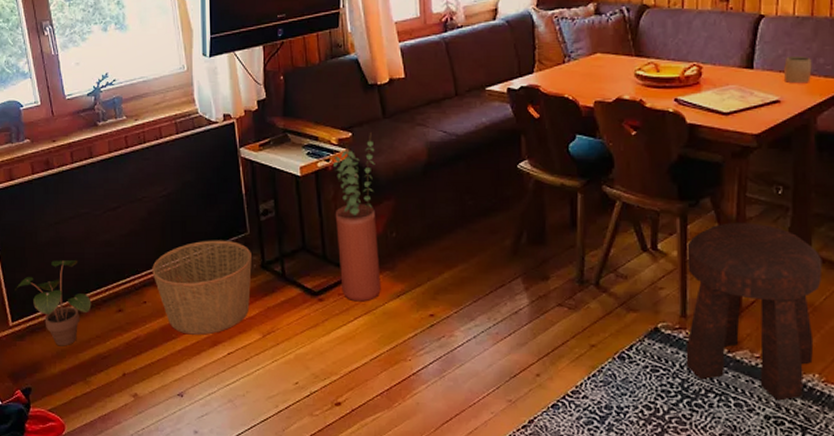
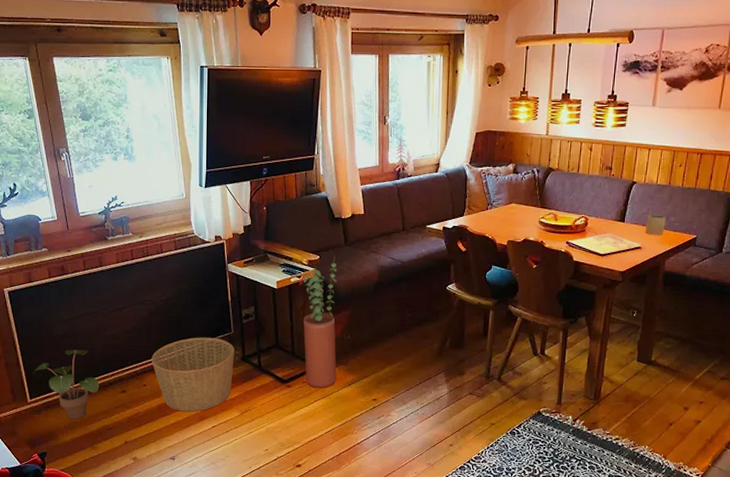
stool: present [686,222,823,401] -> none [558,336,659,465]

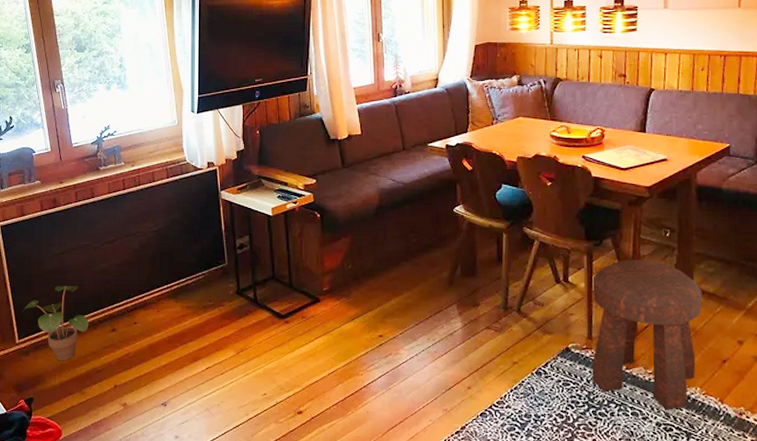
basket: present [151,337,234,412] -> none [143,269,229,352]
vase: present [303,257,337,389] -> none [300,180,338,324]
stool: none [558,336,659,465] -> present [592,259,702,411]
mug: present [646,214,666,235] -> none [670,122,693,146]

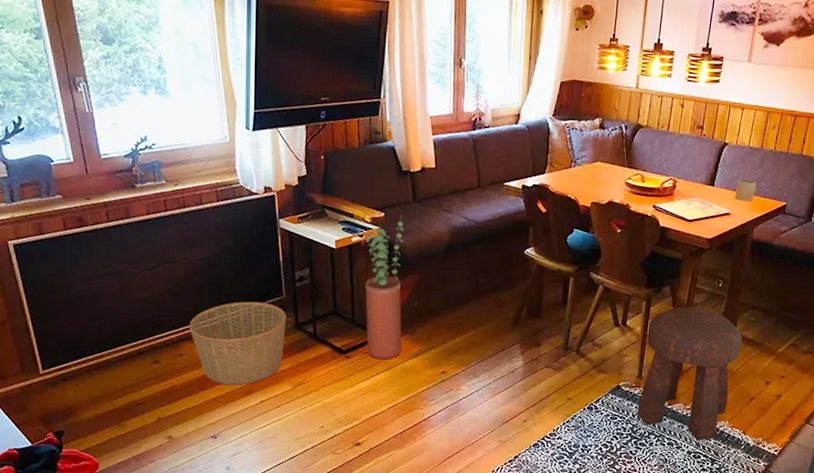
potted plant: present [22,285,89,361] -> none [45,313,127,393]
basket: none [143,269,229,352] -> present [189,301,286,385]
vase: none [300,180,338,324] -> present [365,214,404,360]
mug: none [670,122,693,146] -> present [735,178,757,202]

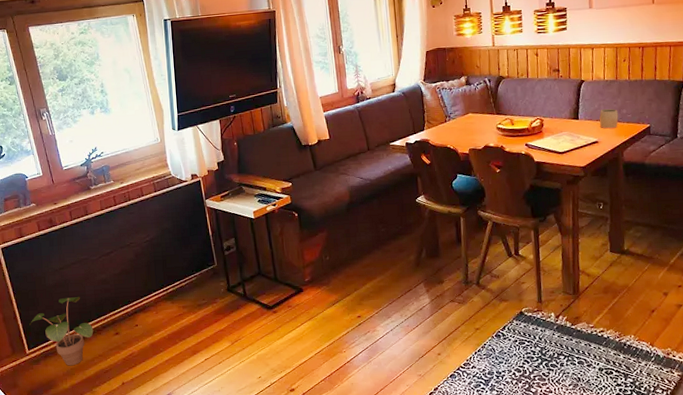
potted plant: none [45,313,127,393] -> present [29,296,94,366]
basket: present [189,301,286,385] -> none [141,272,220,348]
vase: present [365,214,404,360] -> none [278,182,320,311]
stool: present [637,306,742,441] -> none [539,230,633,357]

